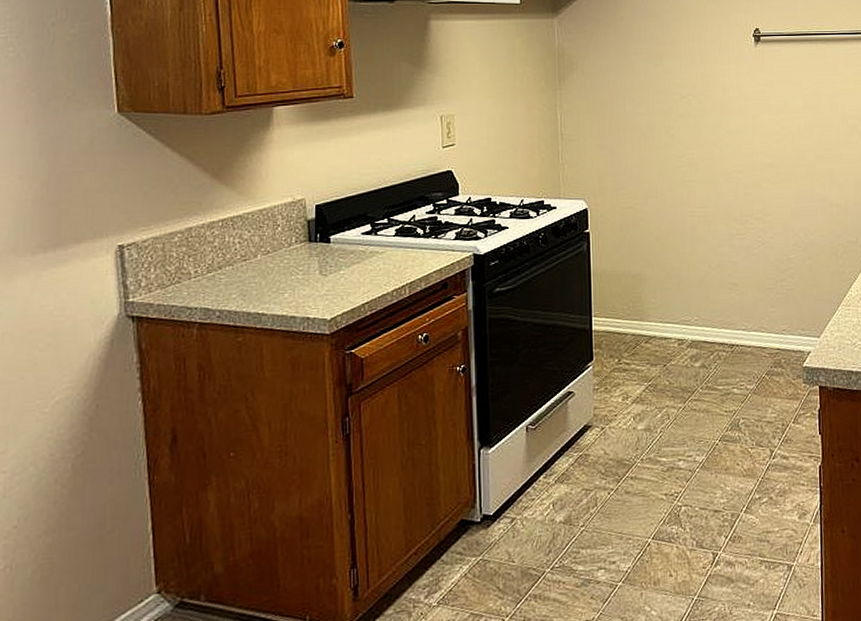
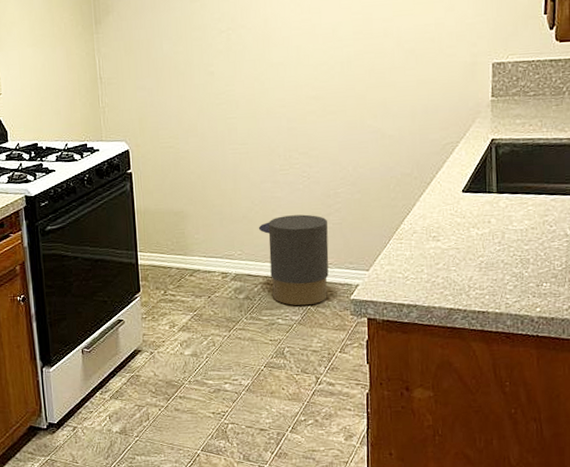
trash can: none [715,279,783,374] -> present [258,214,329,306]

